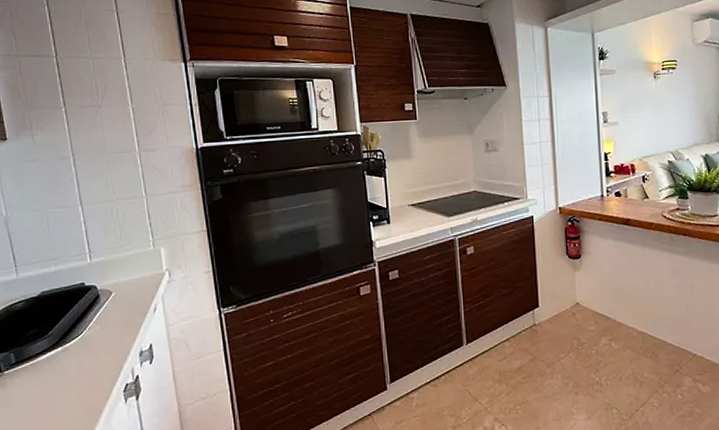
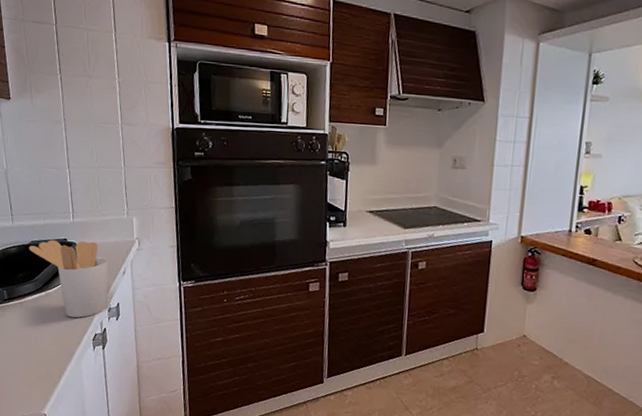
utensil holder: none [39,281,138,371] -> present [29,239,109,318]

